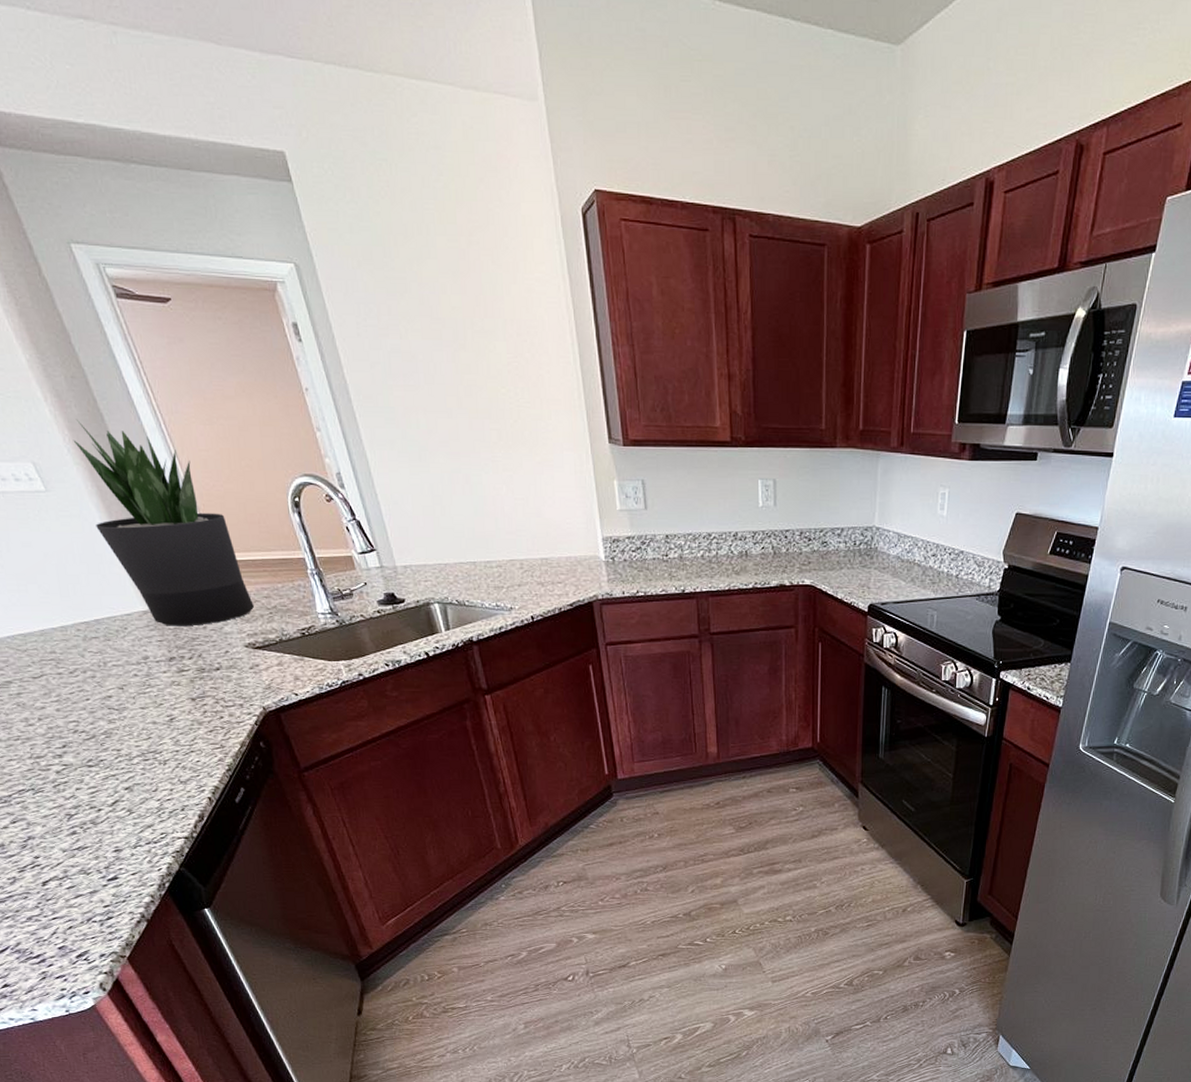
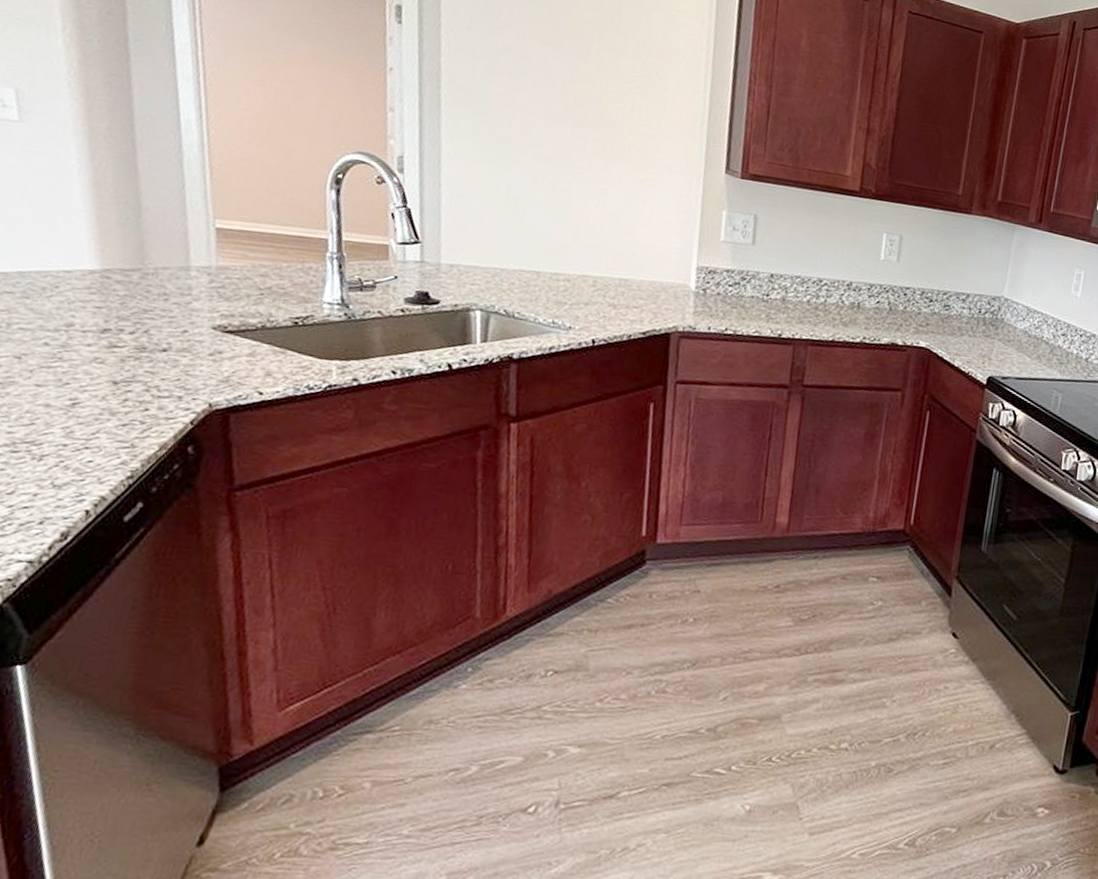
planter: present [73,419,254,626] -> none [68,54,243,296]

